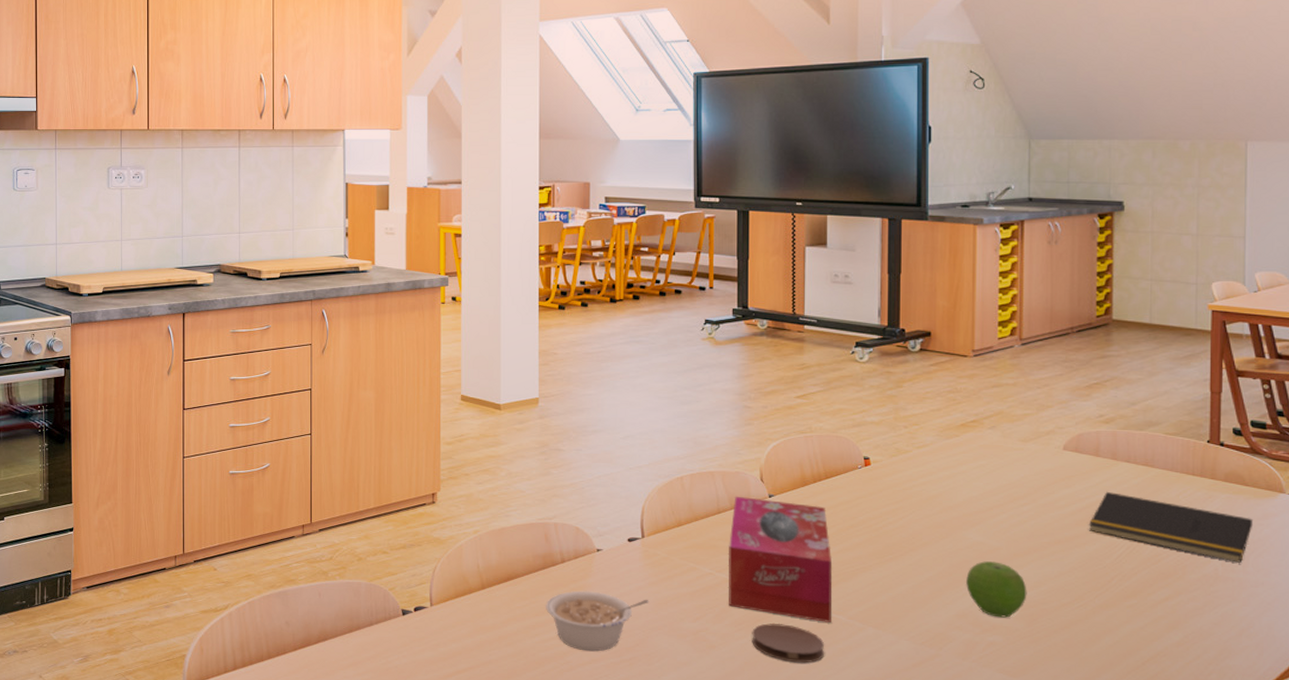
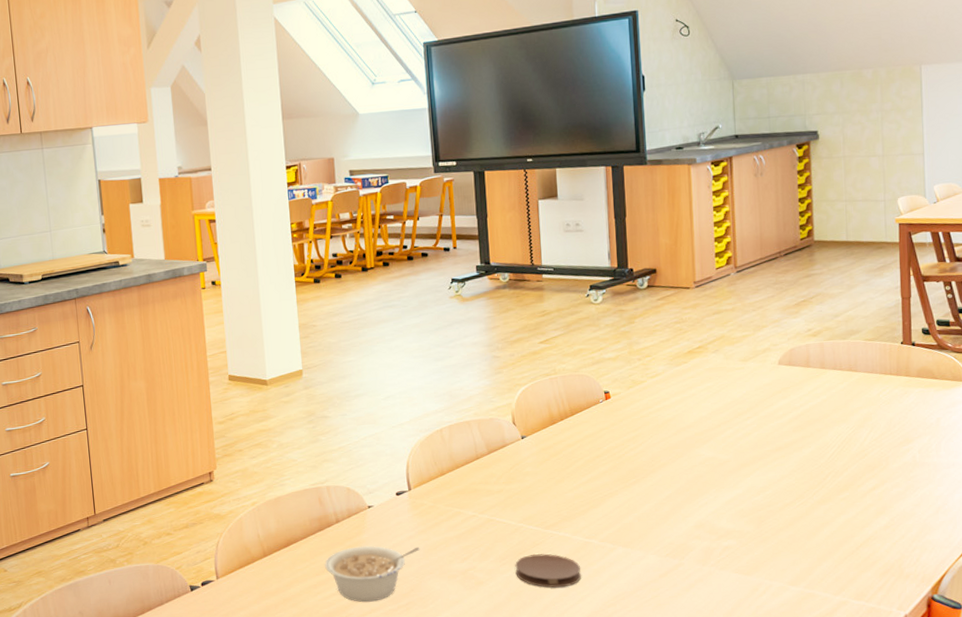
tissue box: present [728,496,831,622] -> none [488,441,585,548]
fruit: present [966,561,1027,618] -> none [701,473,755,524]
notepad: present [1088,491,1254,563] -> none [803,398,943,449]

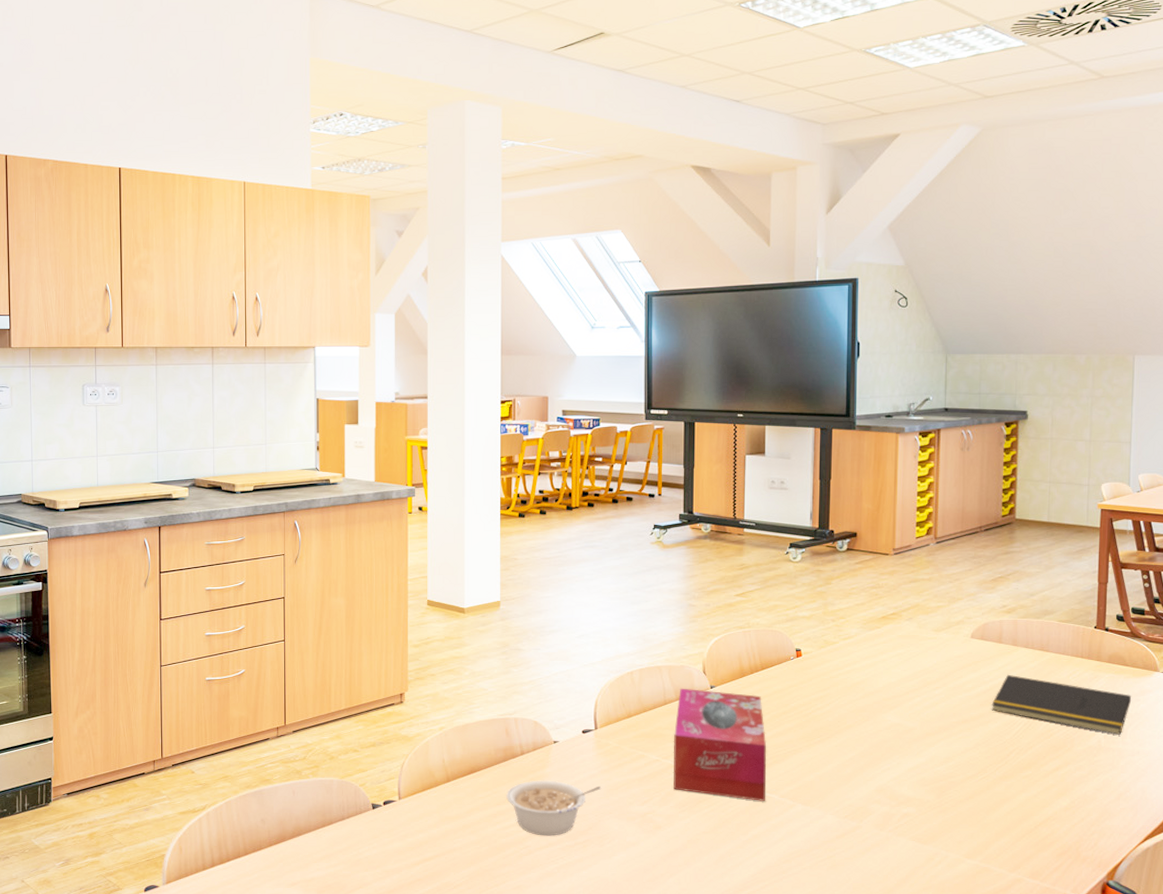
tissue box: none [488,441,585,548] -> present [673,688,766,801]
coaster: present [515,553,581,588] -> none [694,803,758,839]
notepad: none [803,398,943,449] -> present [991,674,1132,735]

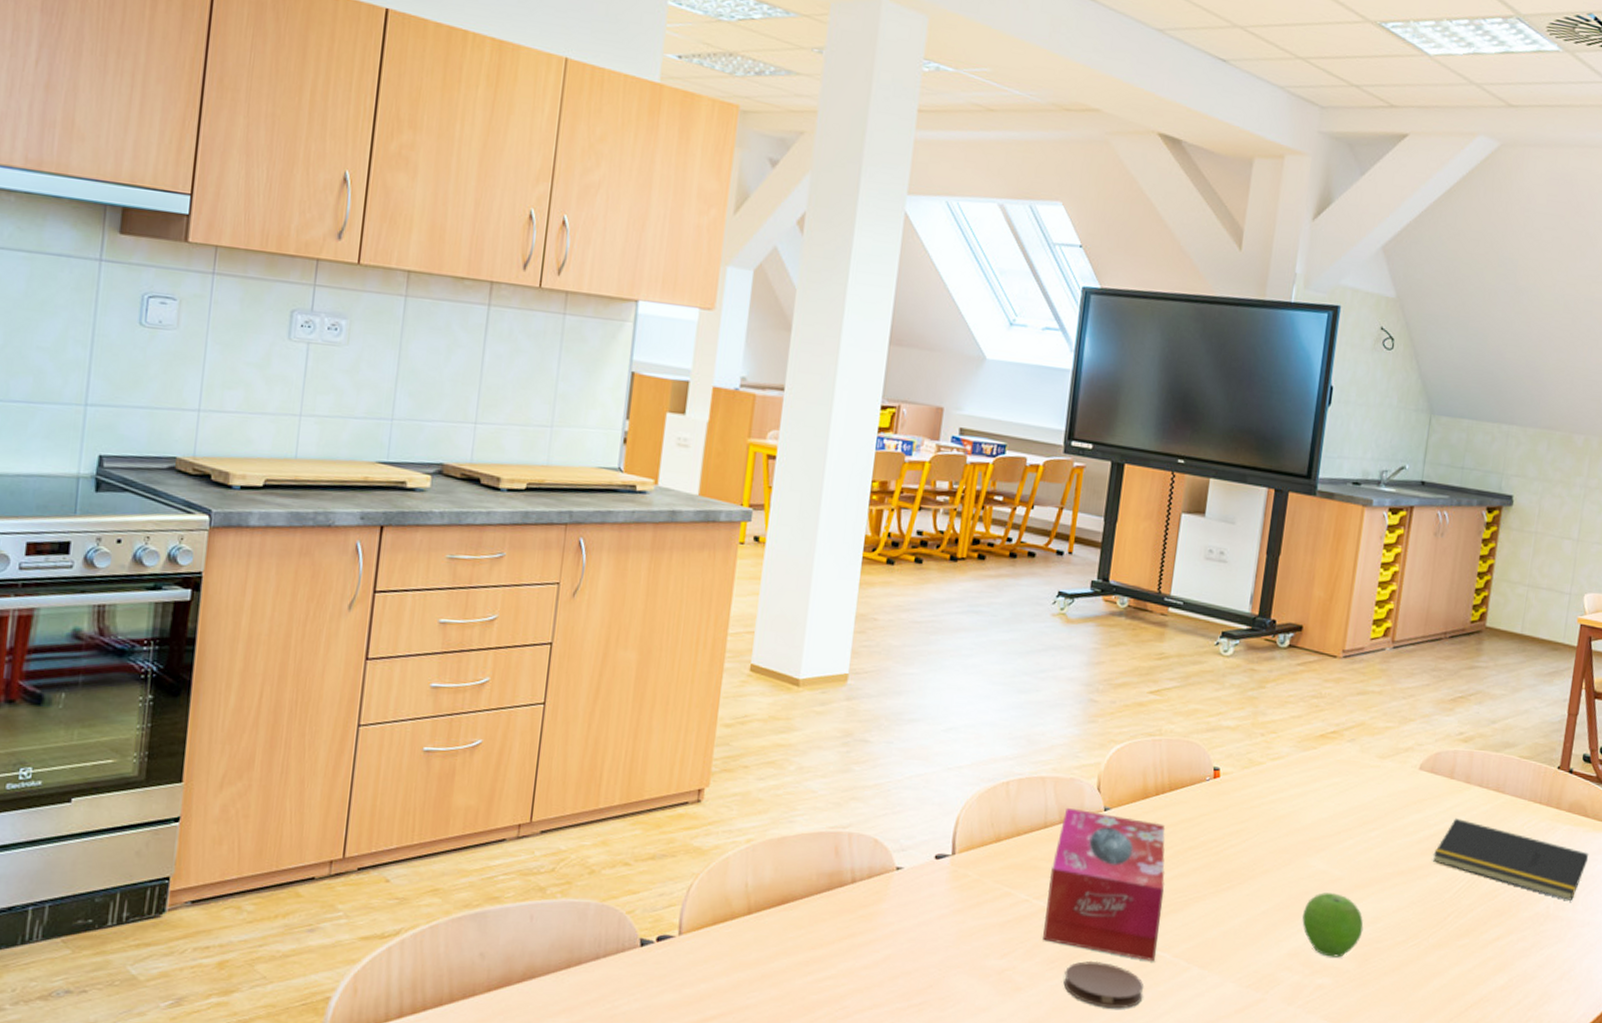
legume: present [506,780,602,836] -> none [825,918,952,994]
coaster: none [694,803,758,839] -> present [1063,960,1143,1009]
fruit: none [884,741,938,791] -> present [1302,892,1364,958]

